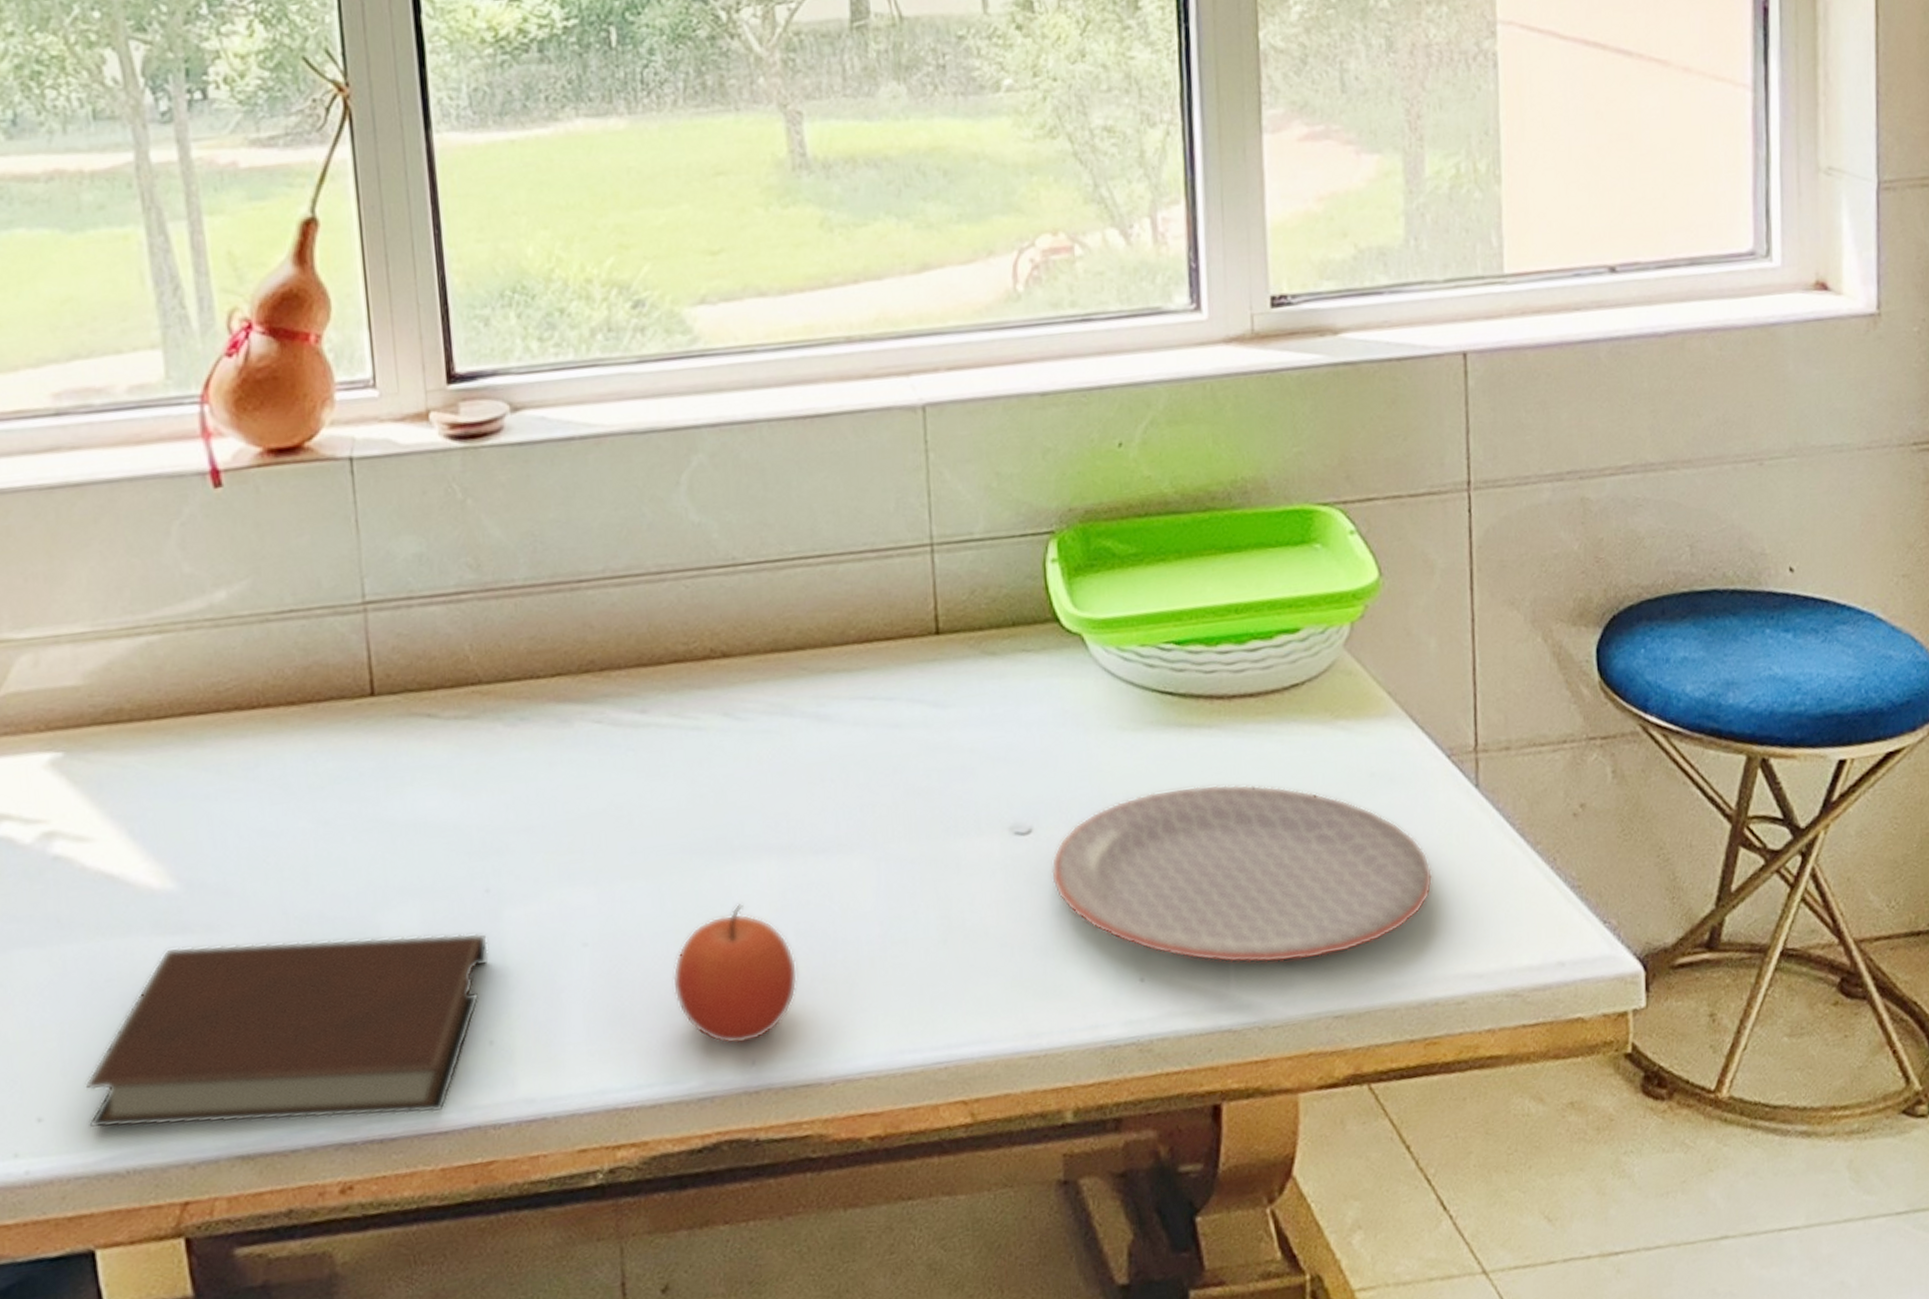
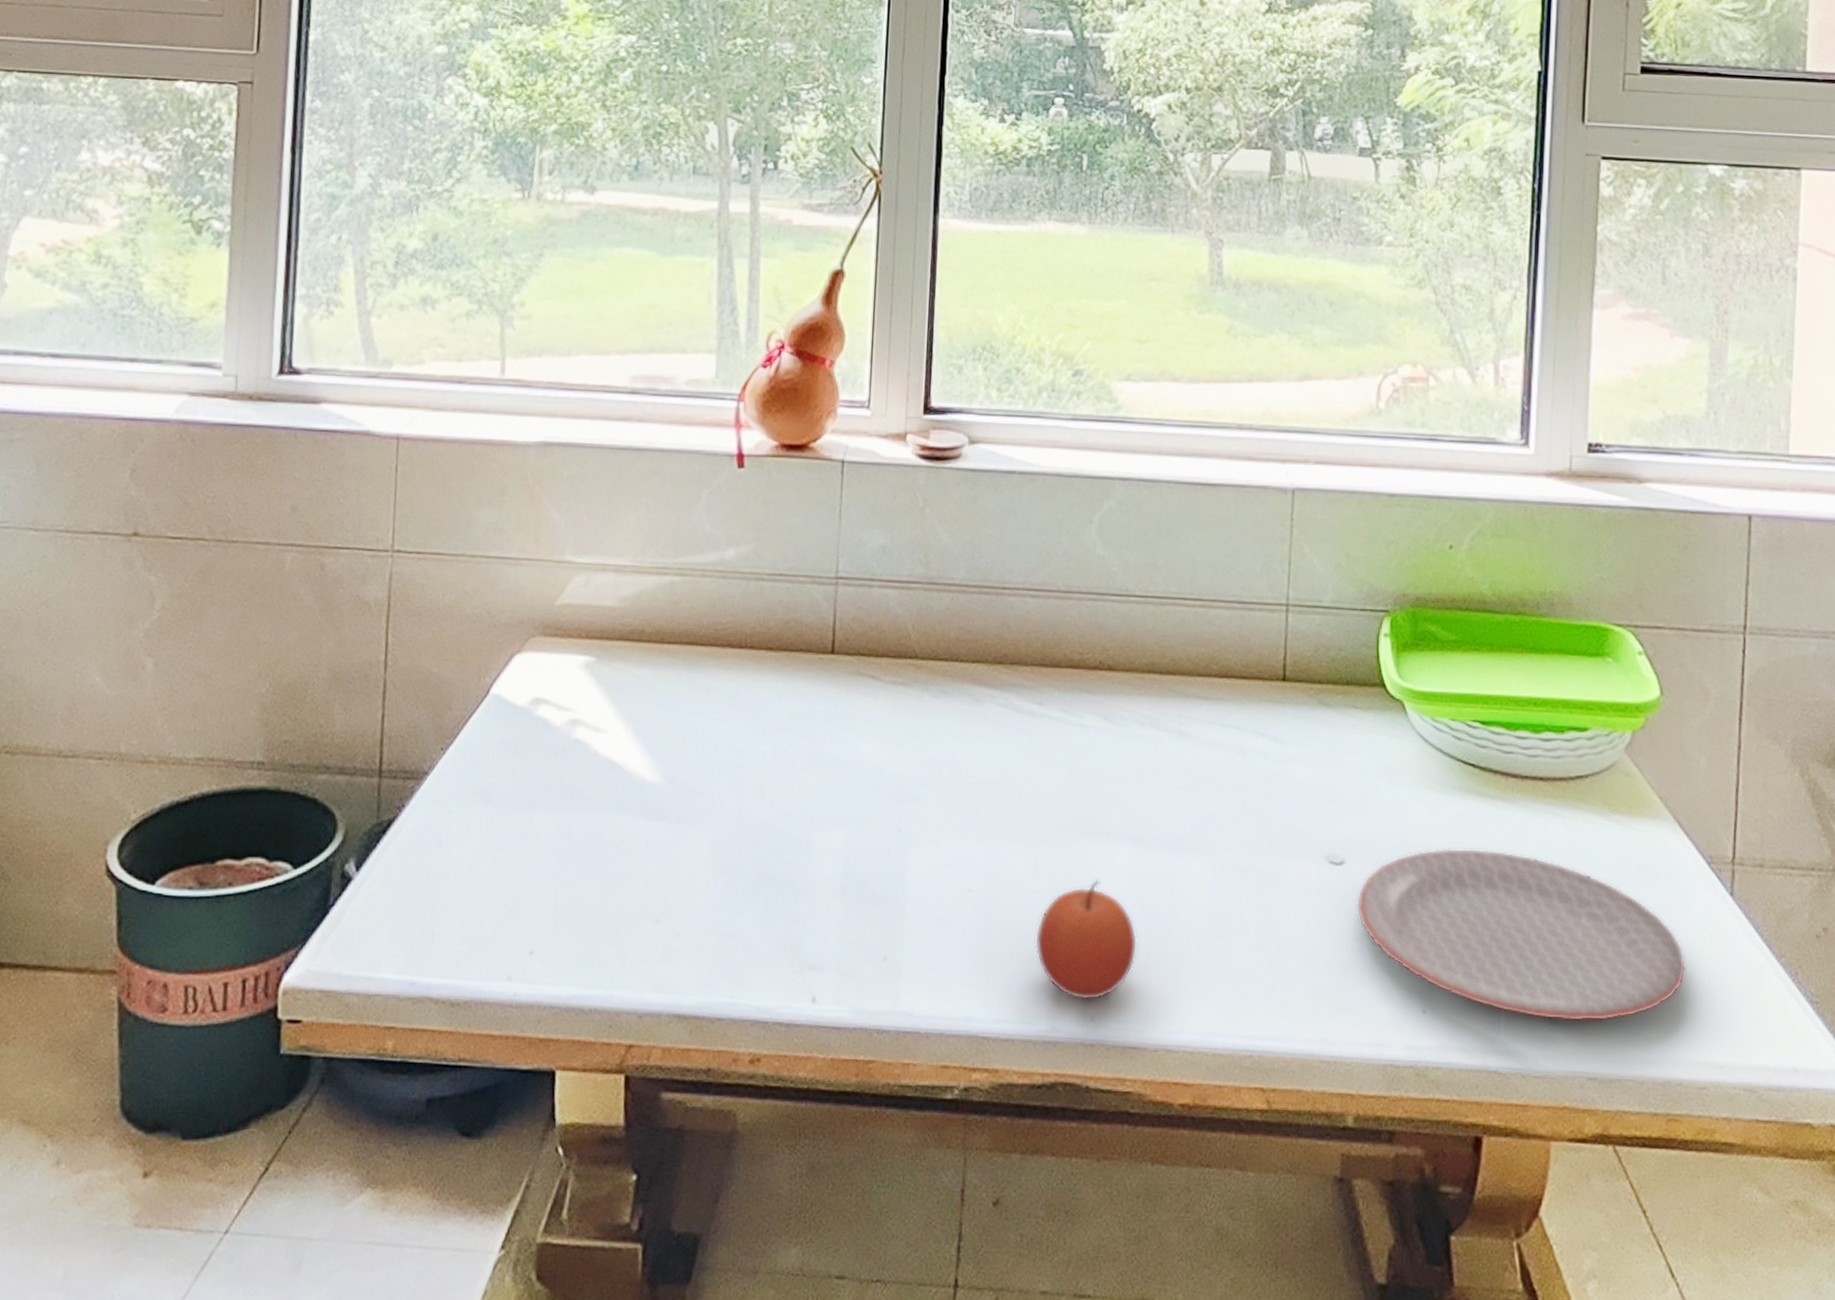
notebook: present [84,933,489,1130] -> none [567,830,893,1010]

